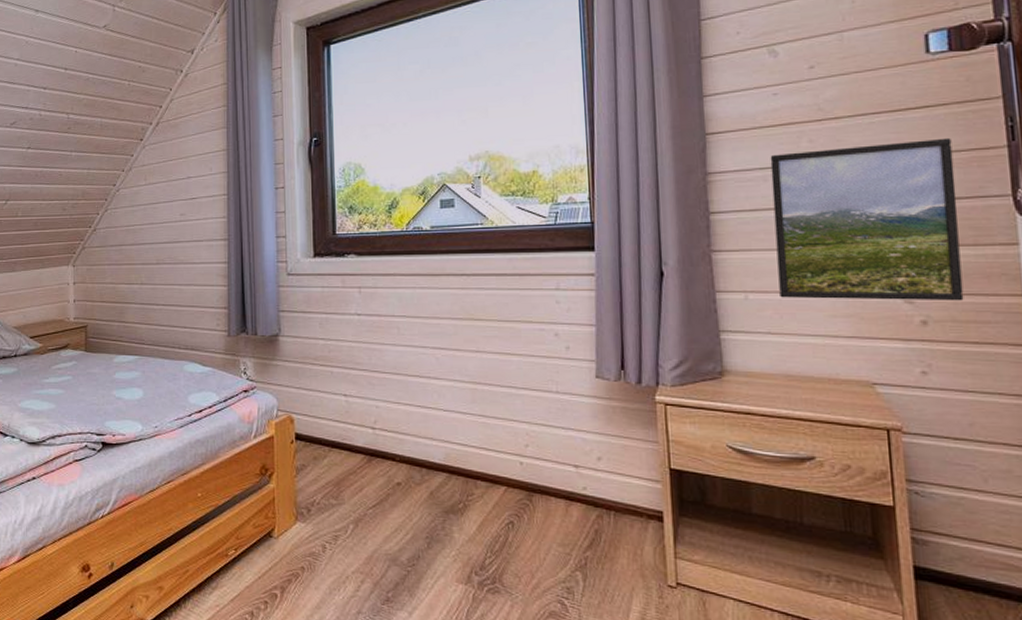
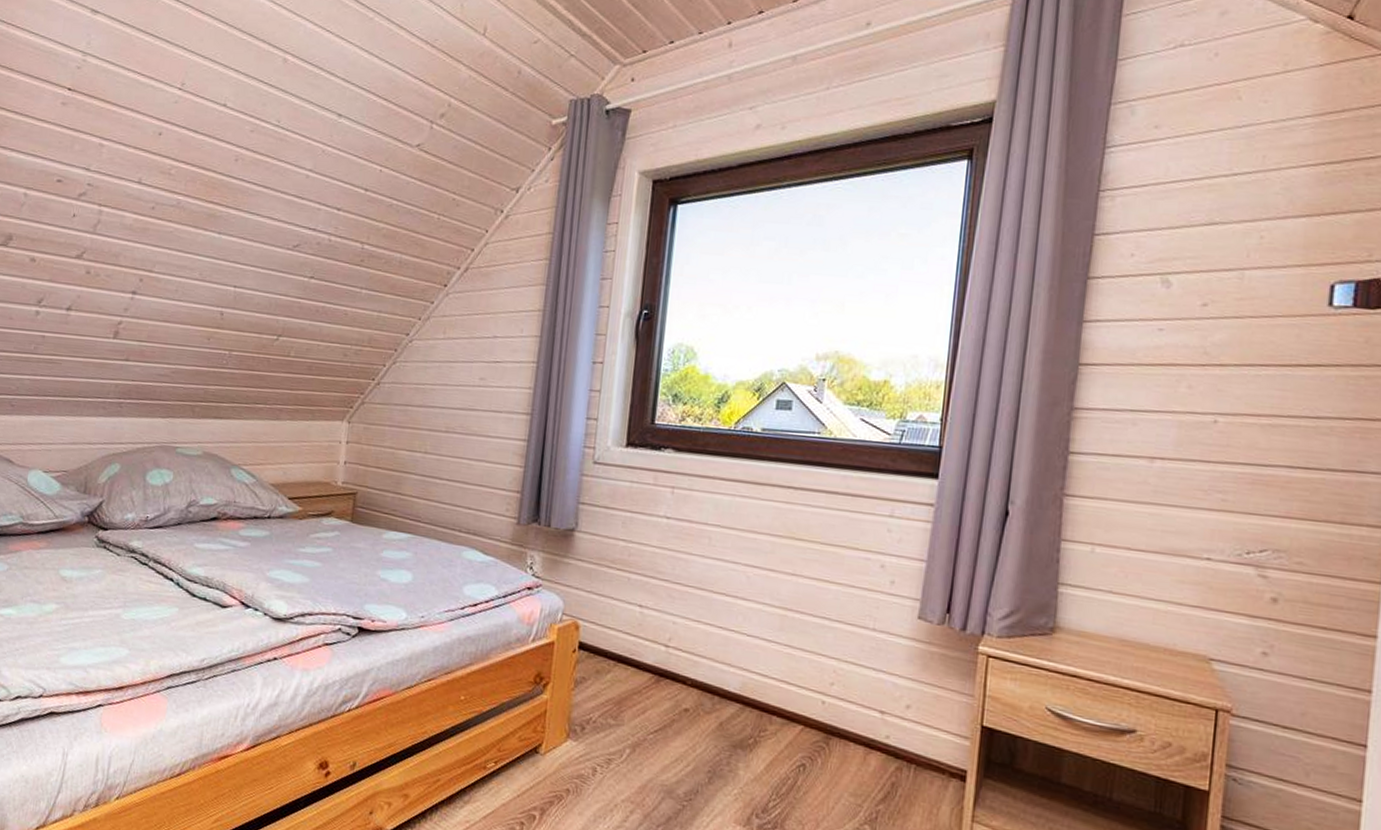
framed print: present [770,137,964,301] -> none [1128,396,1338,582]

